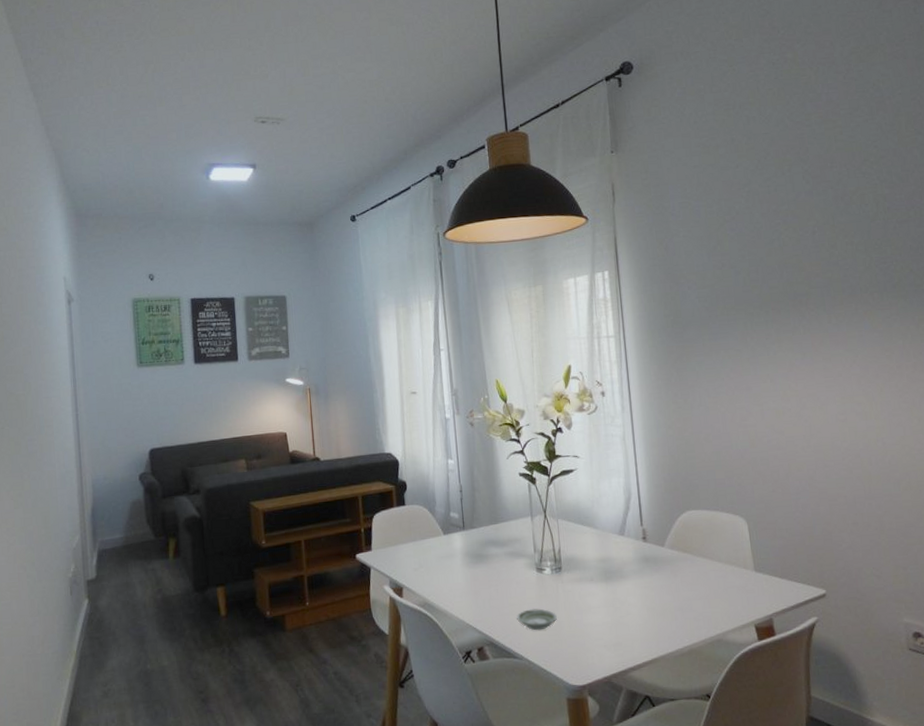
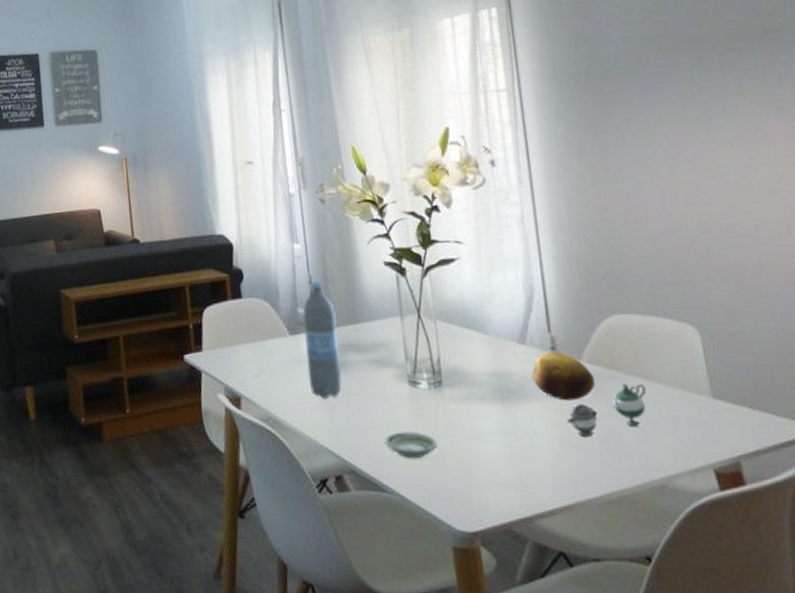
water bottle: none [454,488,485,586] -> present [302,279,343,400]
fruit: none [628,540,674,579] -> present [531,352,596,401]
teapot: none [653,563,709,606] -> present [567,384,646,436]

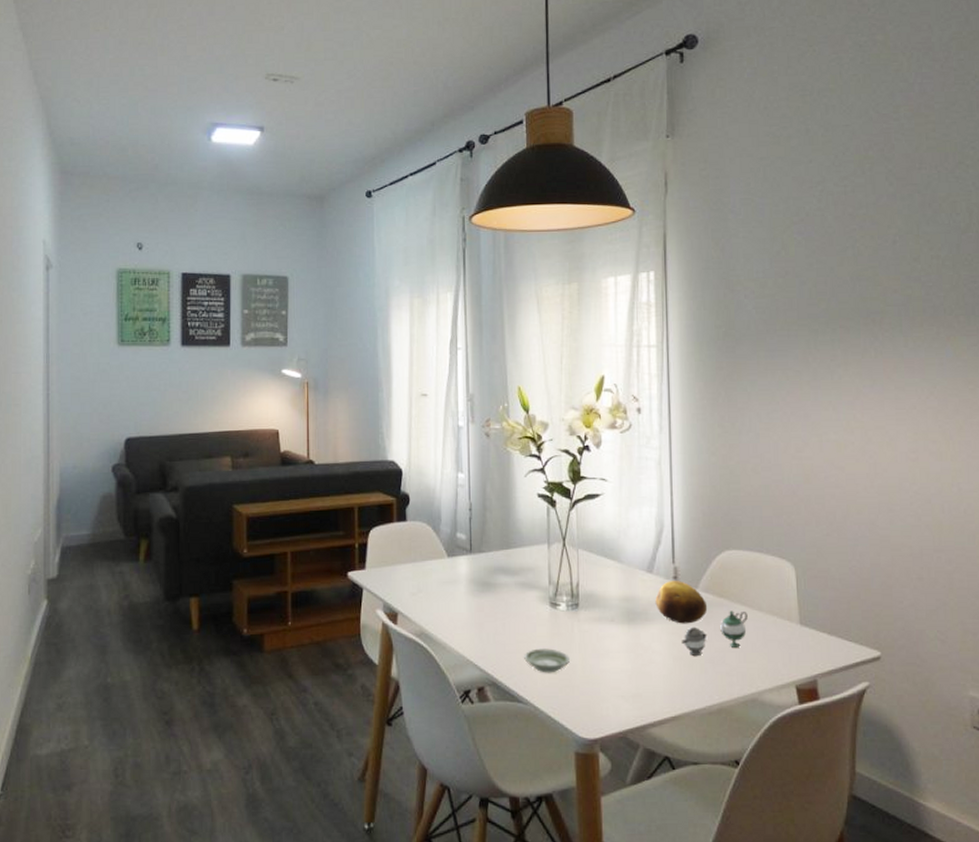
water bottle: present [302,279,343,400] -> none [460,506,492,617]

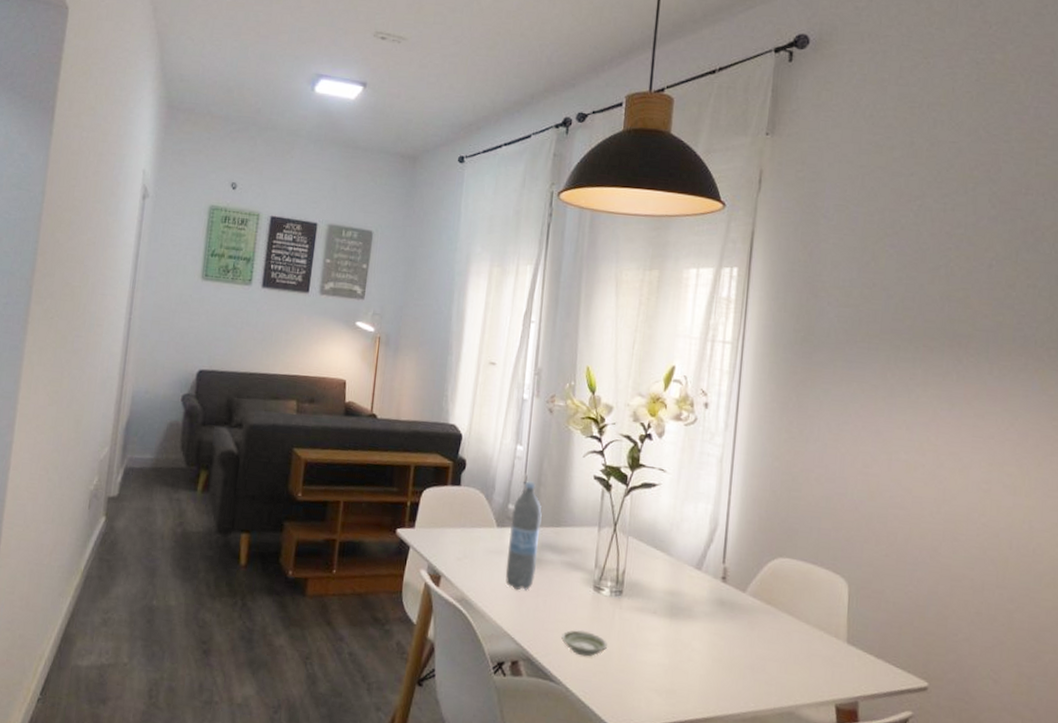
water bottle: none [460,506,492,617] -> present [505,480,542,591]
fruit: present [655,581,708,624] -> none [700,580,754,627]
teapot: present [681,611,748,656] -> none [722,619,794,660]

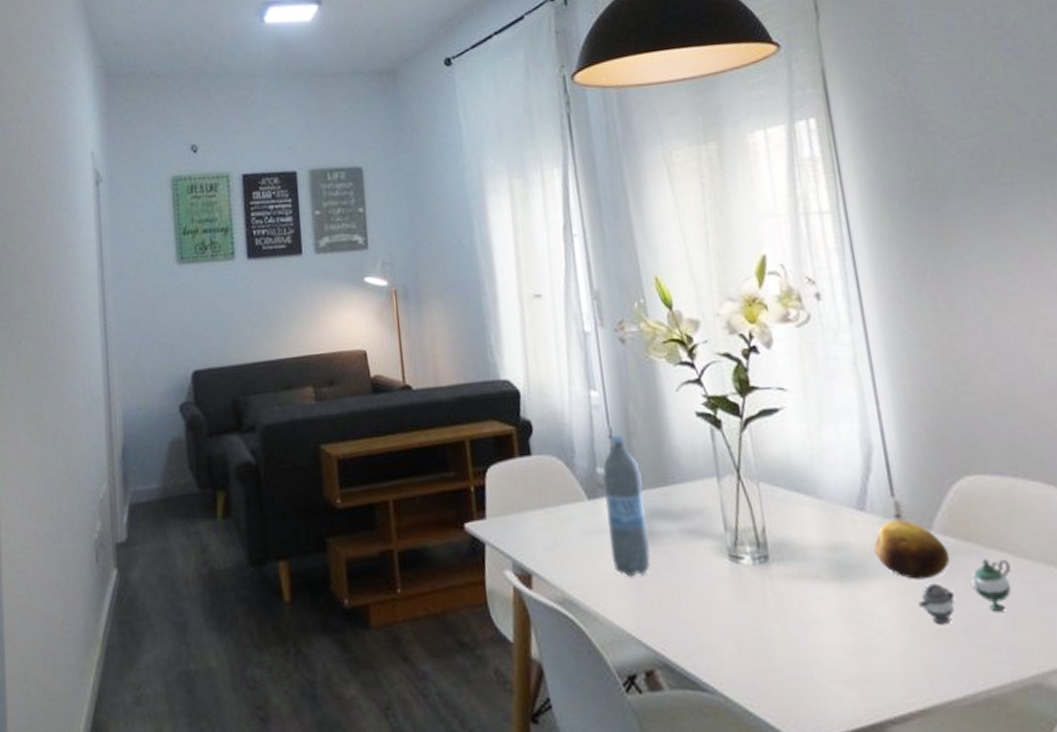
saucer: present [561,630,607,657] -> none [702,617,765,651]
fruit: none [700,580,754,627] -> present [873,520,951,580]
teapot: none [722,619,794,660] -> present [918,559,1011,624]

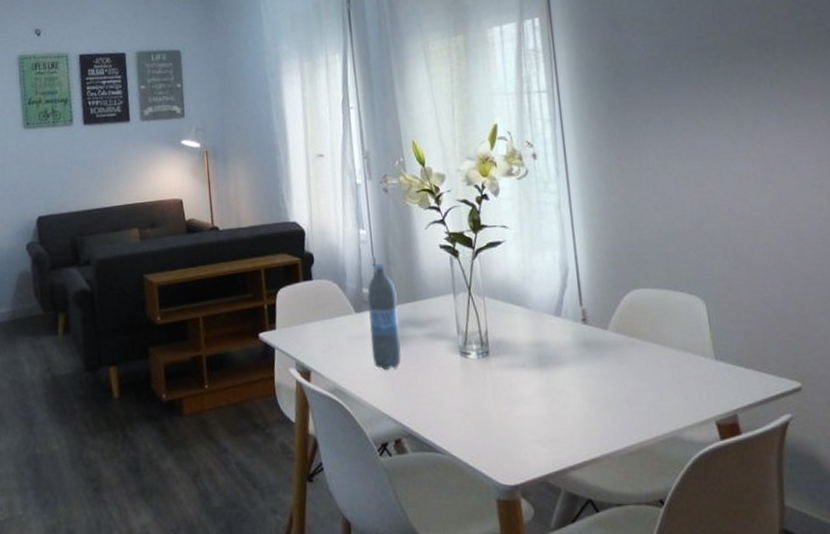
fruit: present [873,520,951,580] -> none [565,323,620,366]
teapot: present [918,559,1011,624] -> none [595,349,661,397]

